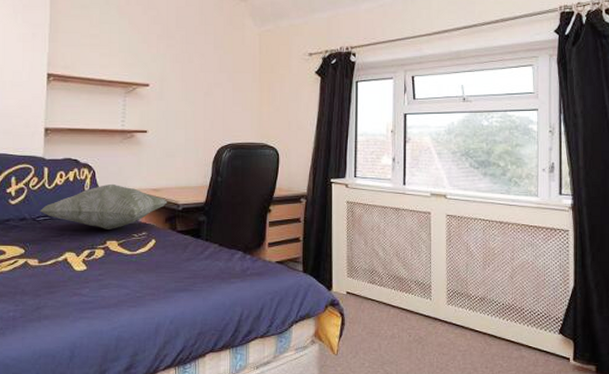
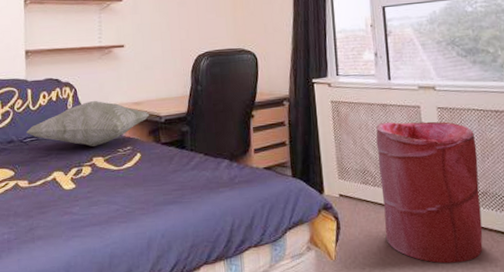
laundry hamper: none [386,225,479,363] -> present [376,121,483,264]

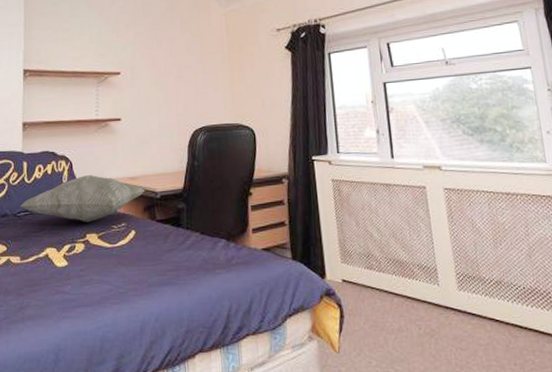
laundry hamper: present [376,121,483,264] -> none [380,202,500,360]

